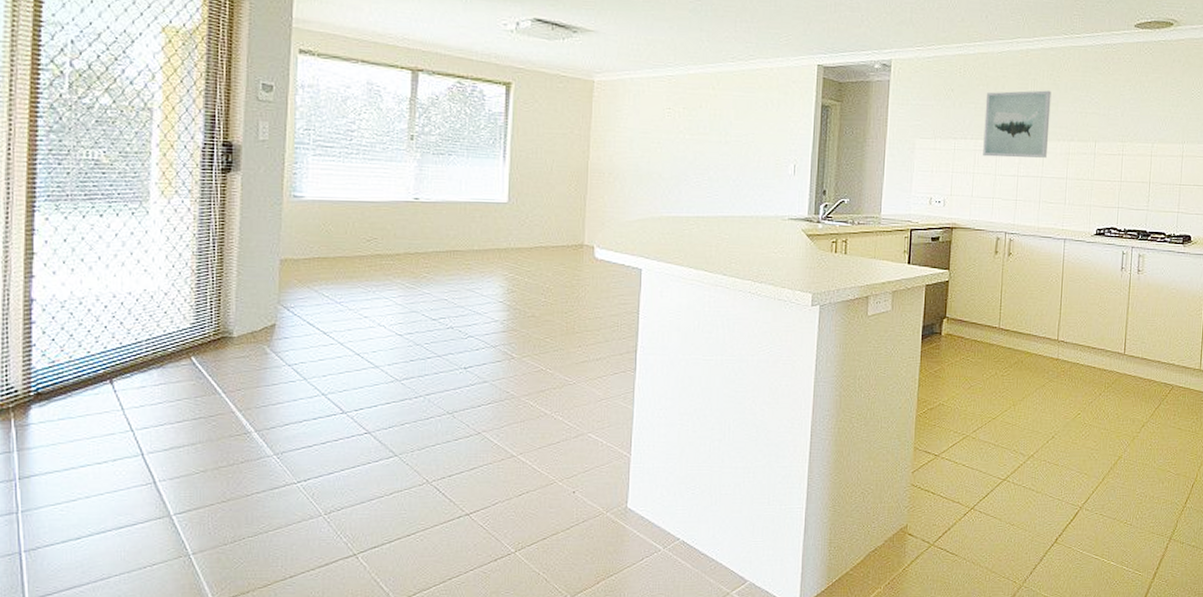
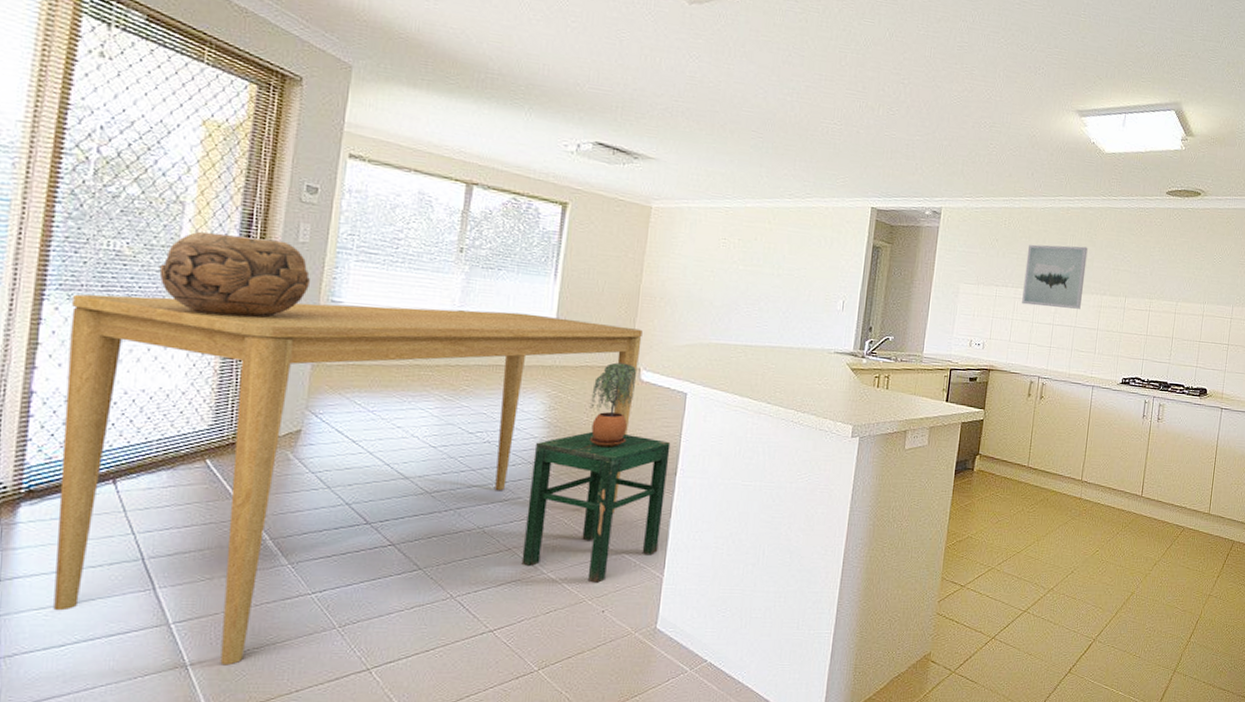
dining table: none [60,196,593,554] -> present [53,294,643,666]
decorative bowl: none [135,137,272,217] -> present [159,232,310,318]
stool: none [491,312,629,464] -> present [521,431,671,583]
potted plant: none [546,241,591,328] -> present [589,362,637,448]

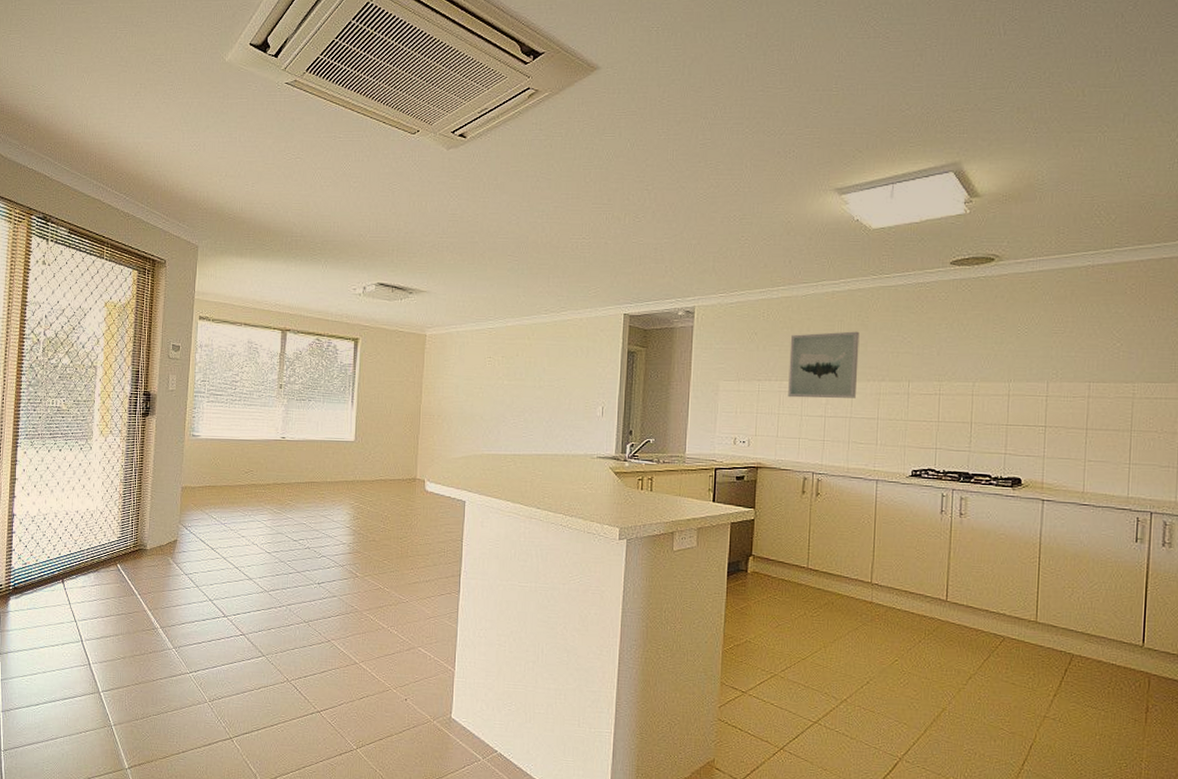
dining table: present [53,294,643,666] -> none [31,436,425,728]
decorative bowl: present [159,232,310,318] -> none [83,388,177,452]
stool: present [521,431,671,583] -> none [339,537,454,674]
potted plant: present [589,362,637,448] -> none [385,476,422,552]

